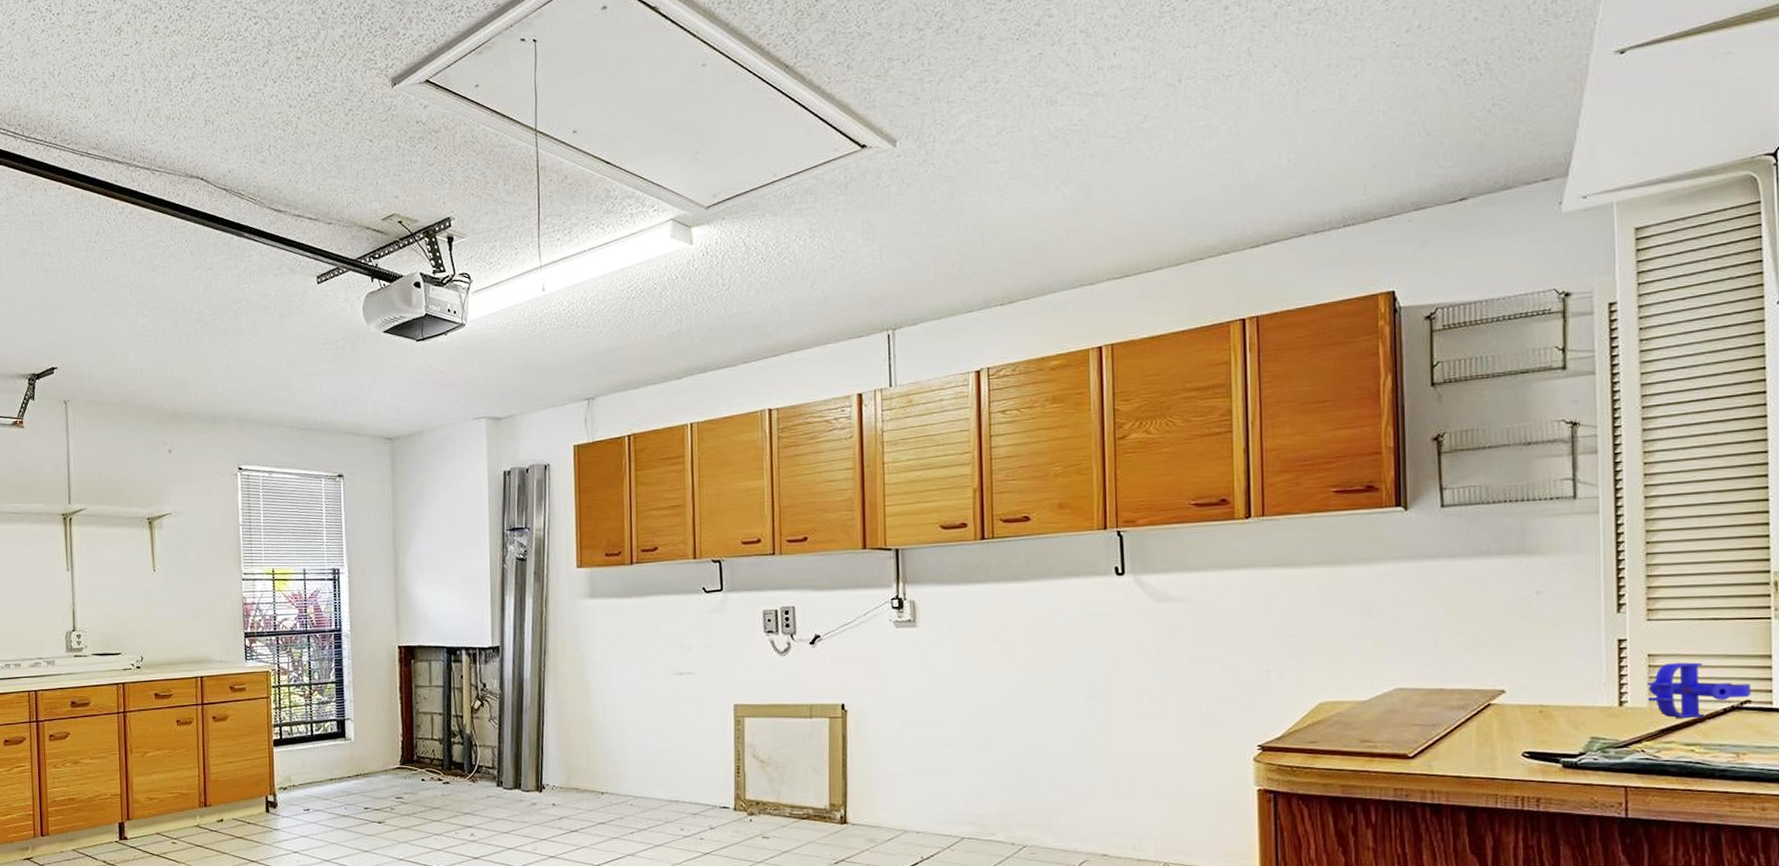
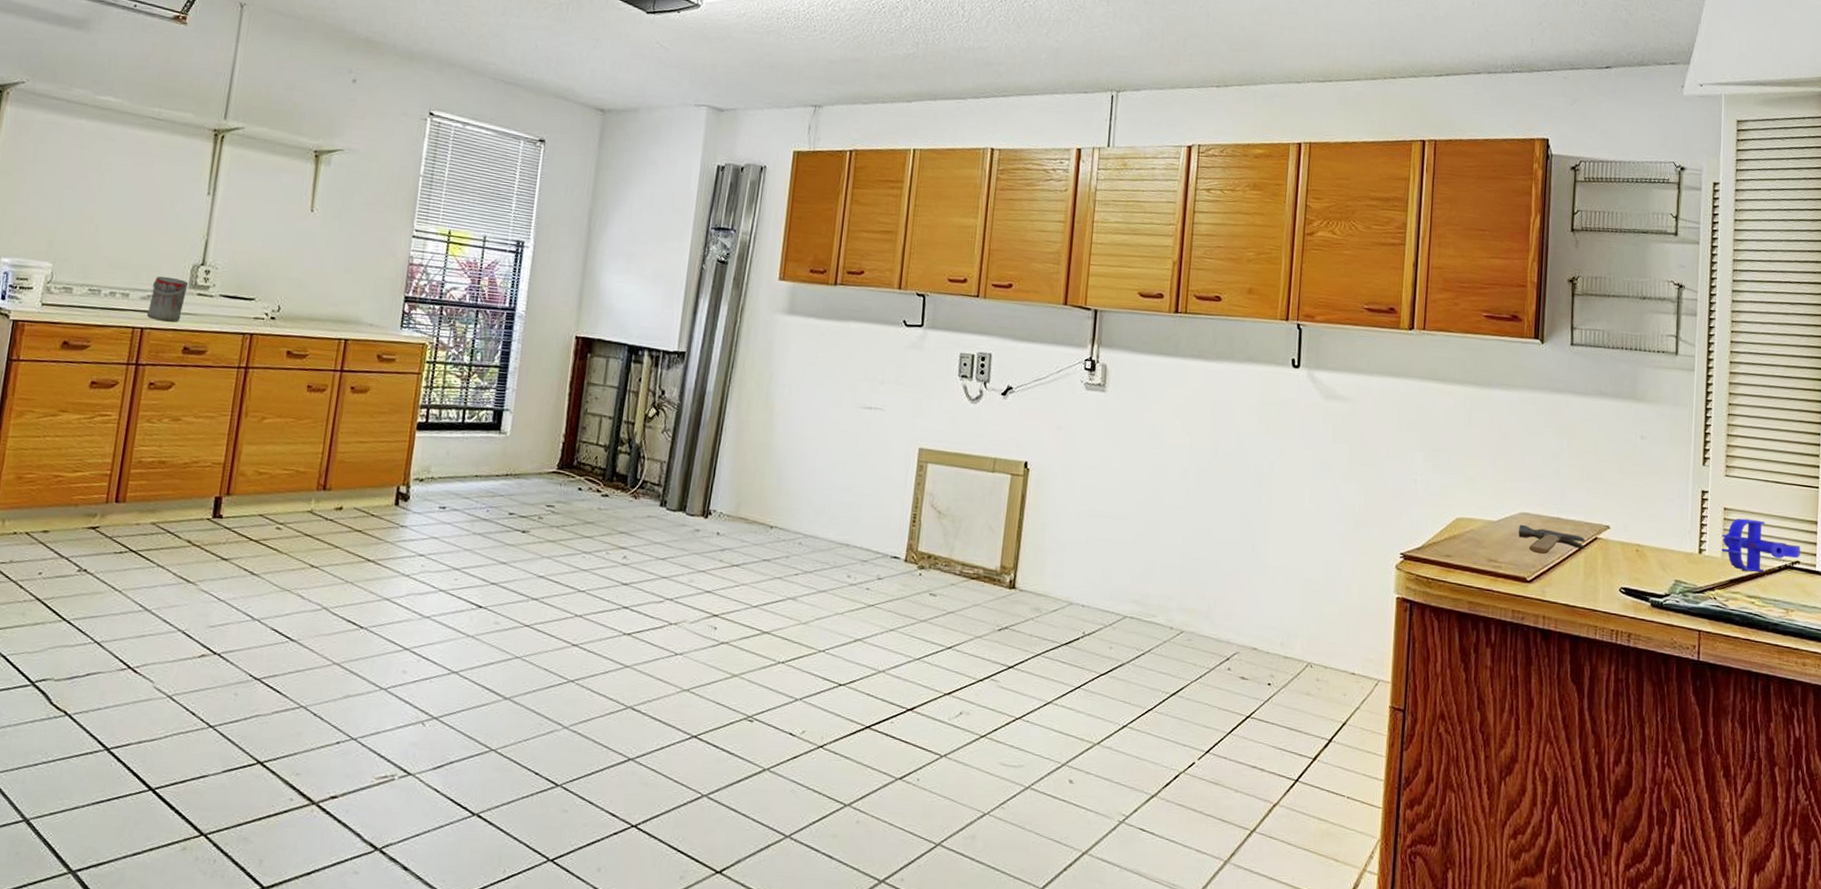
paint can: none [37,645,66,684] -> present [147,276,189,323]
claw hammer: none [1394,700,1476,729] -> present [1518,524,1585,555]

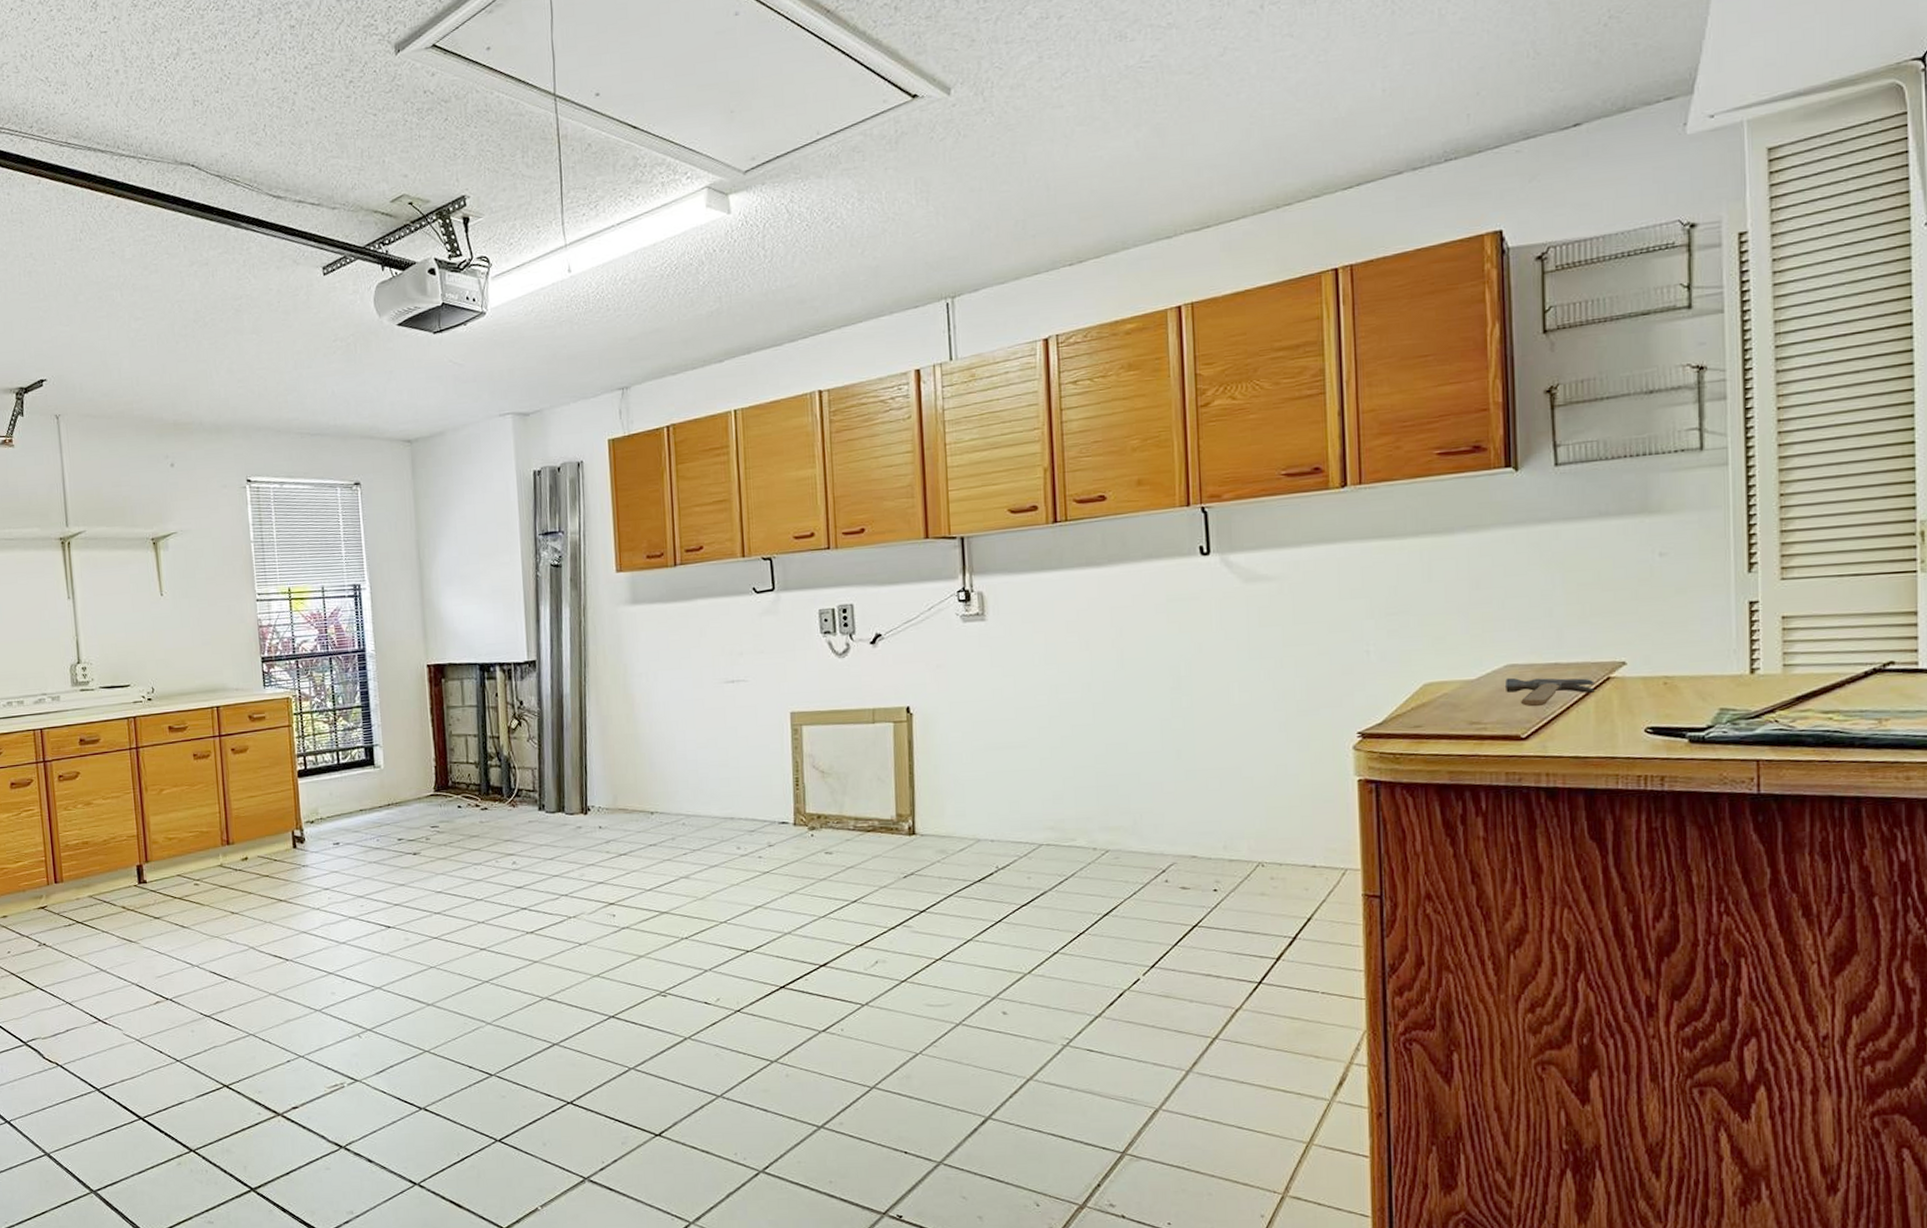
paint can: present [147,276,189,323] -> none [41,679,71,721]
clamp: present [1721,518,1800,573] -> none [1780,622,1894,685]

